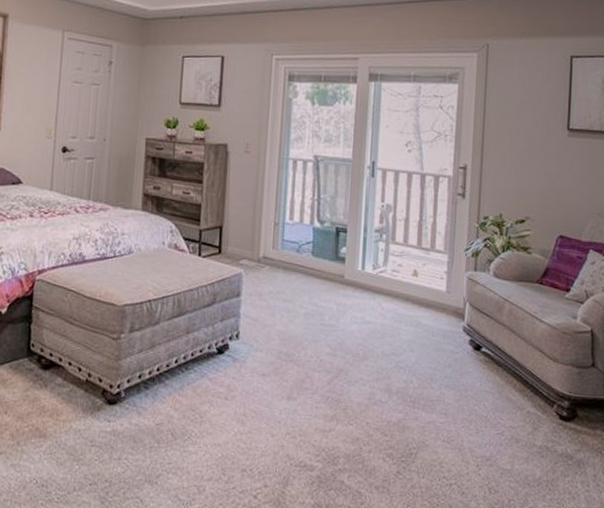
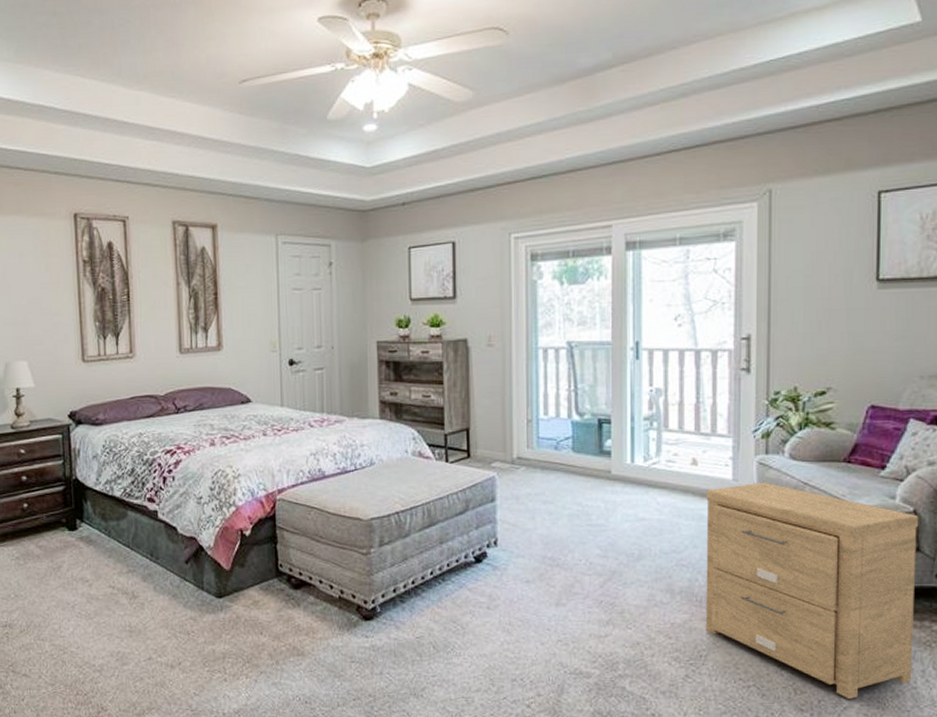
side table: none [417,295,595,499] -> present [705,482,919,699]

